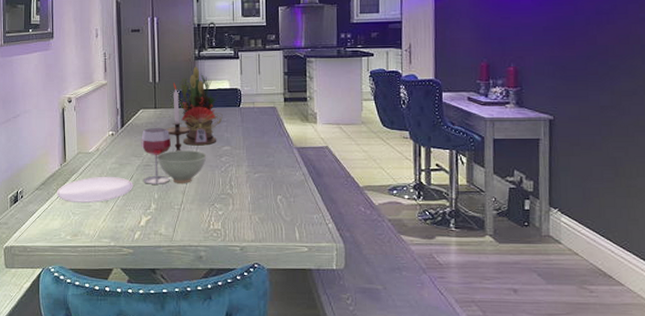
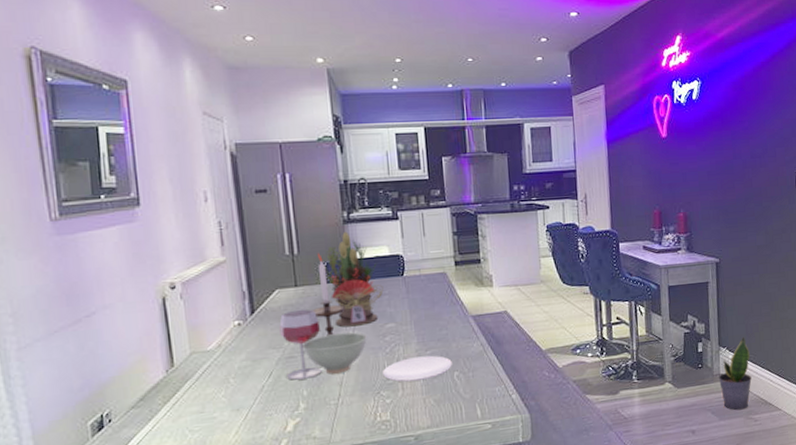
plate: present [56,177,133,203] -> none [163,376,274,418]
plate: none [218,178,276,199] -> present [383,355,452,382]
potted plant: none [547,200,588,277] -> present [718,336,752,410]

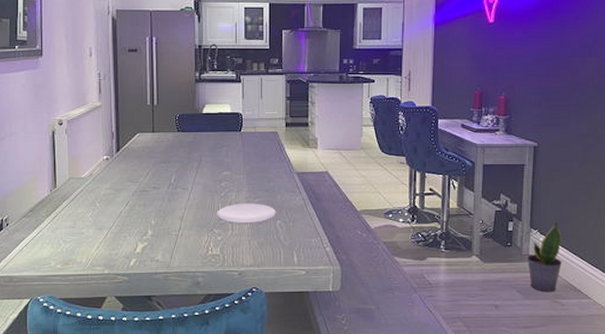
wineglass: present [279,309,322,380] -> none [138,151,169,210]
bowl: present [303,332,367,374] -> none [154,175,206,209]
candlestick: present [312,253,344,336] -> none [164,106,190,177]
flower arrangement: present [324,231,384,327] -> none [176,89,223,171]

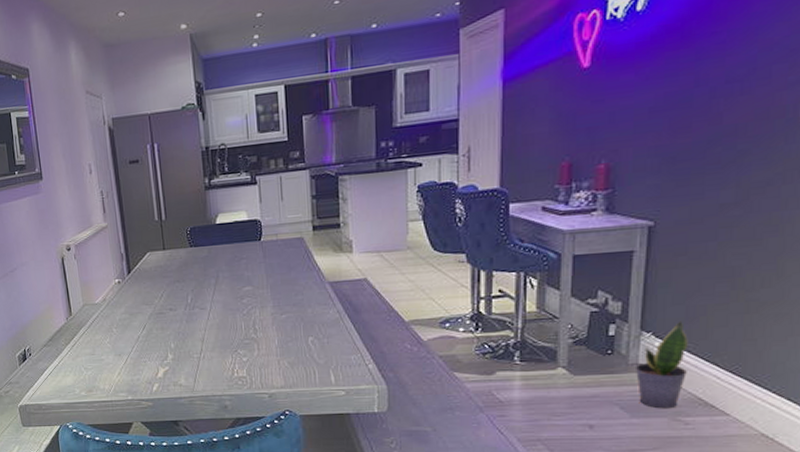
plate: present [217,203,276,224] -> none [240,319,307,343]

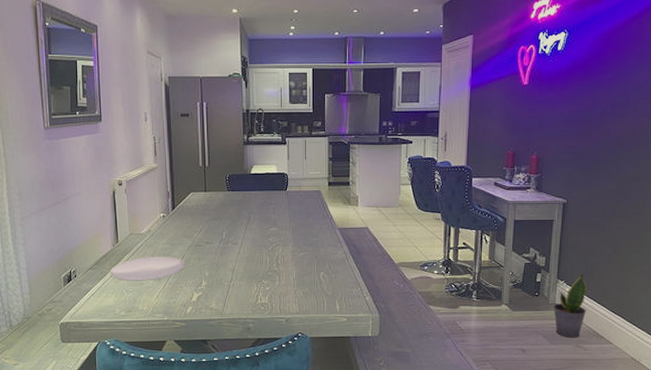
plate: none [65,328,147,358] -> present [109,257,185,282]

